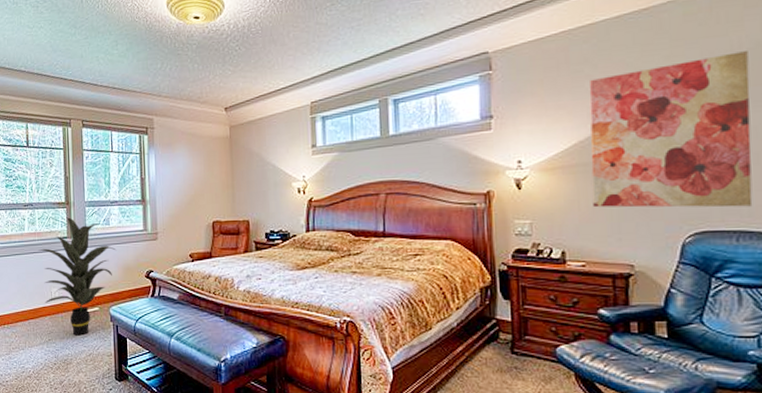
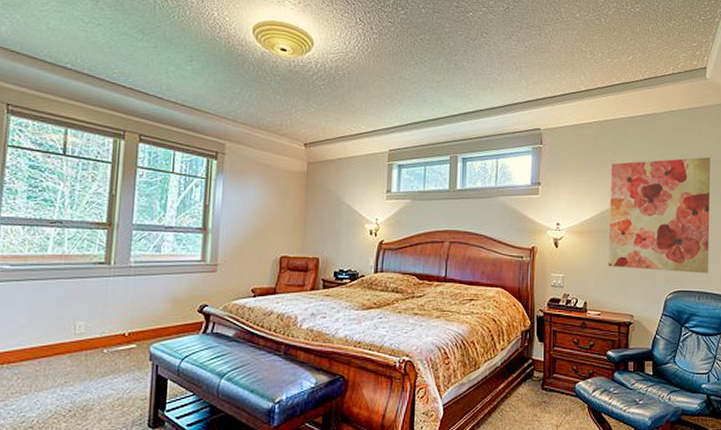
indoor plant: present [38,217,117,336] -> none [63,240,167,377]

